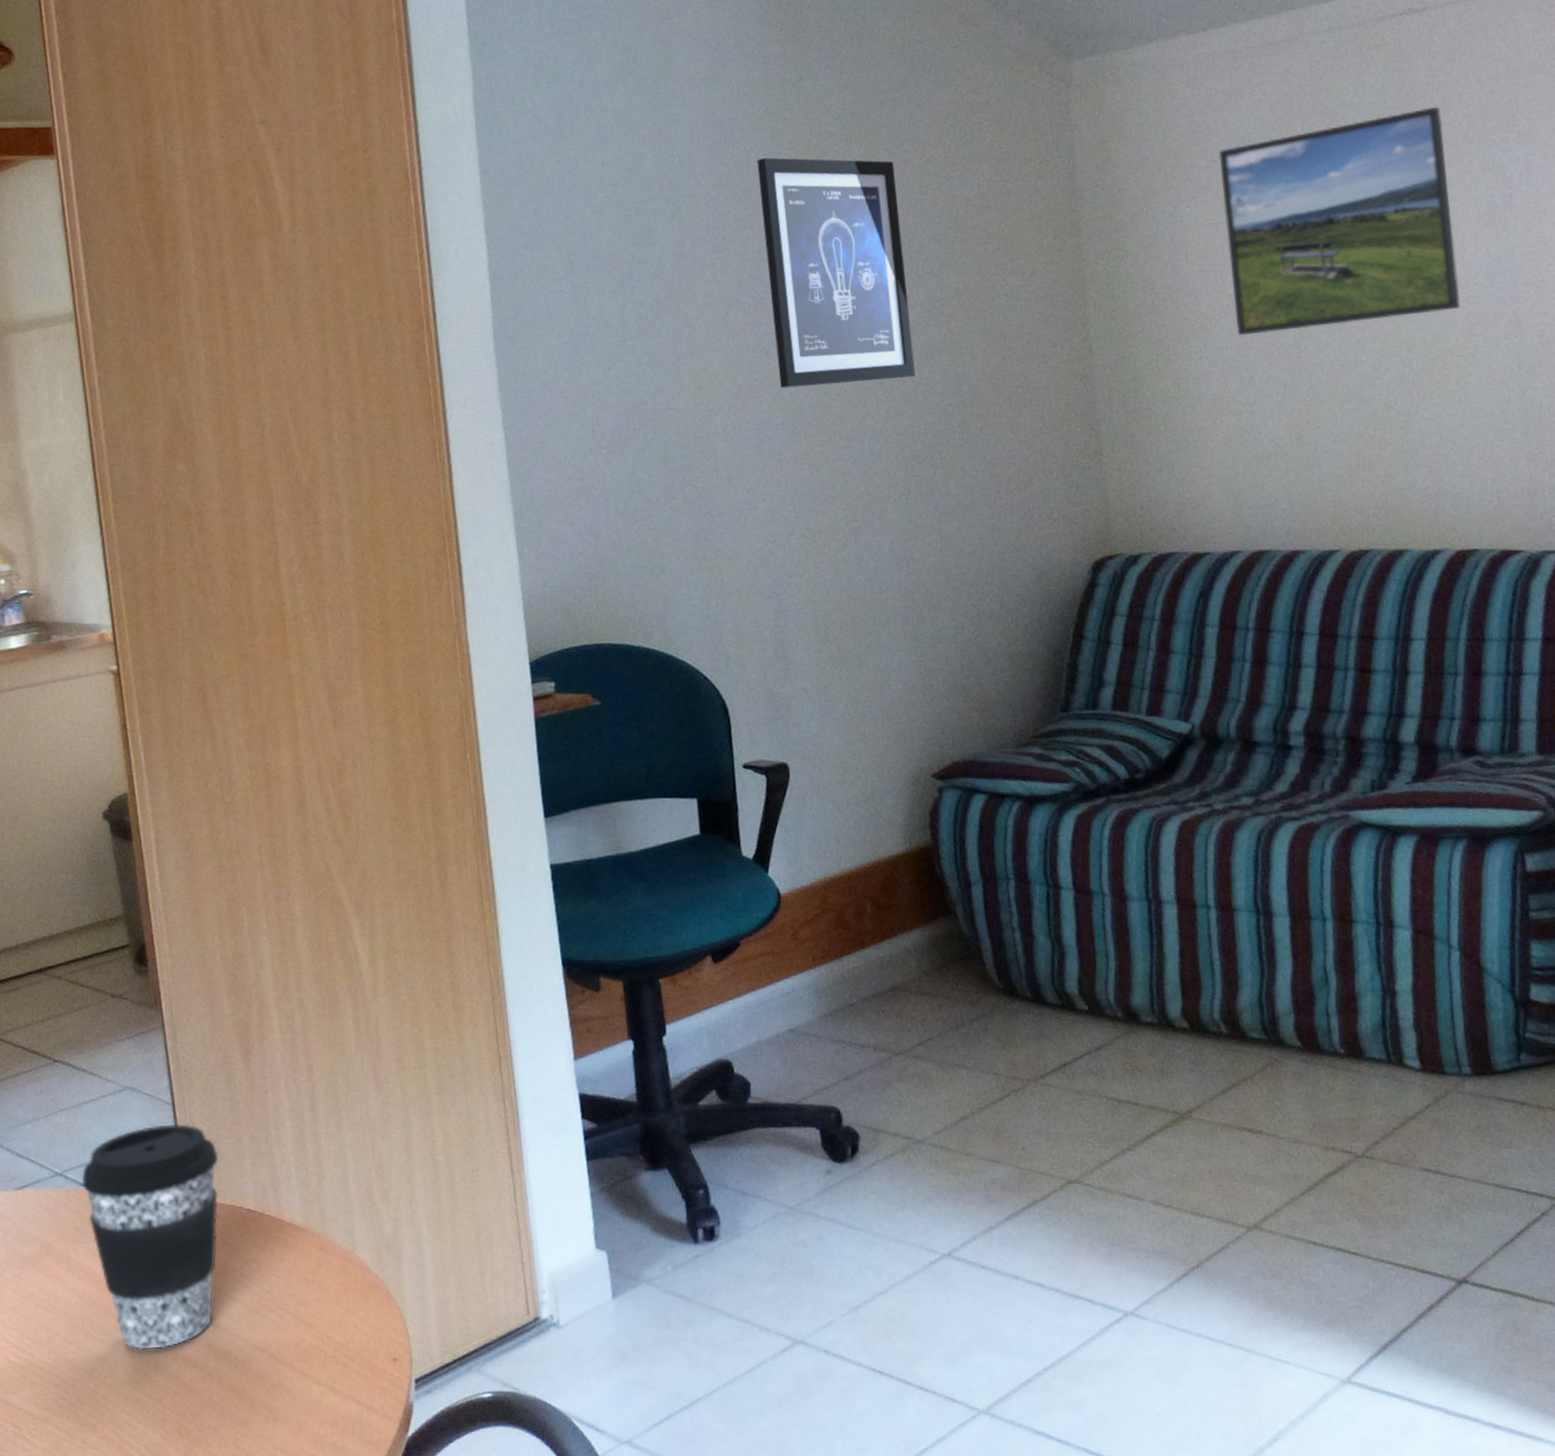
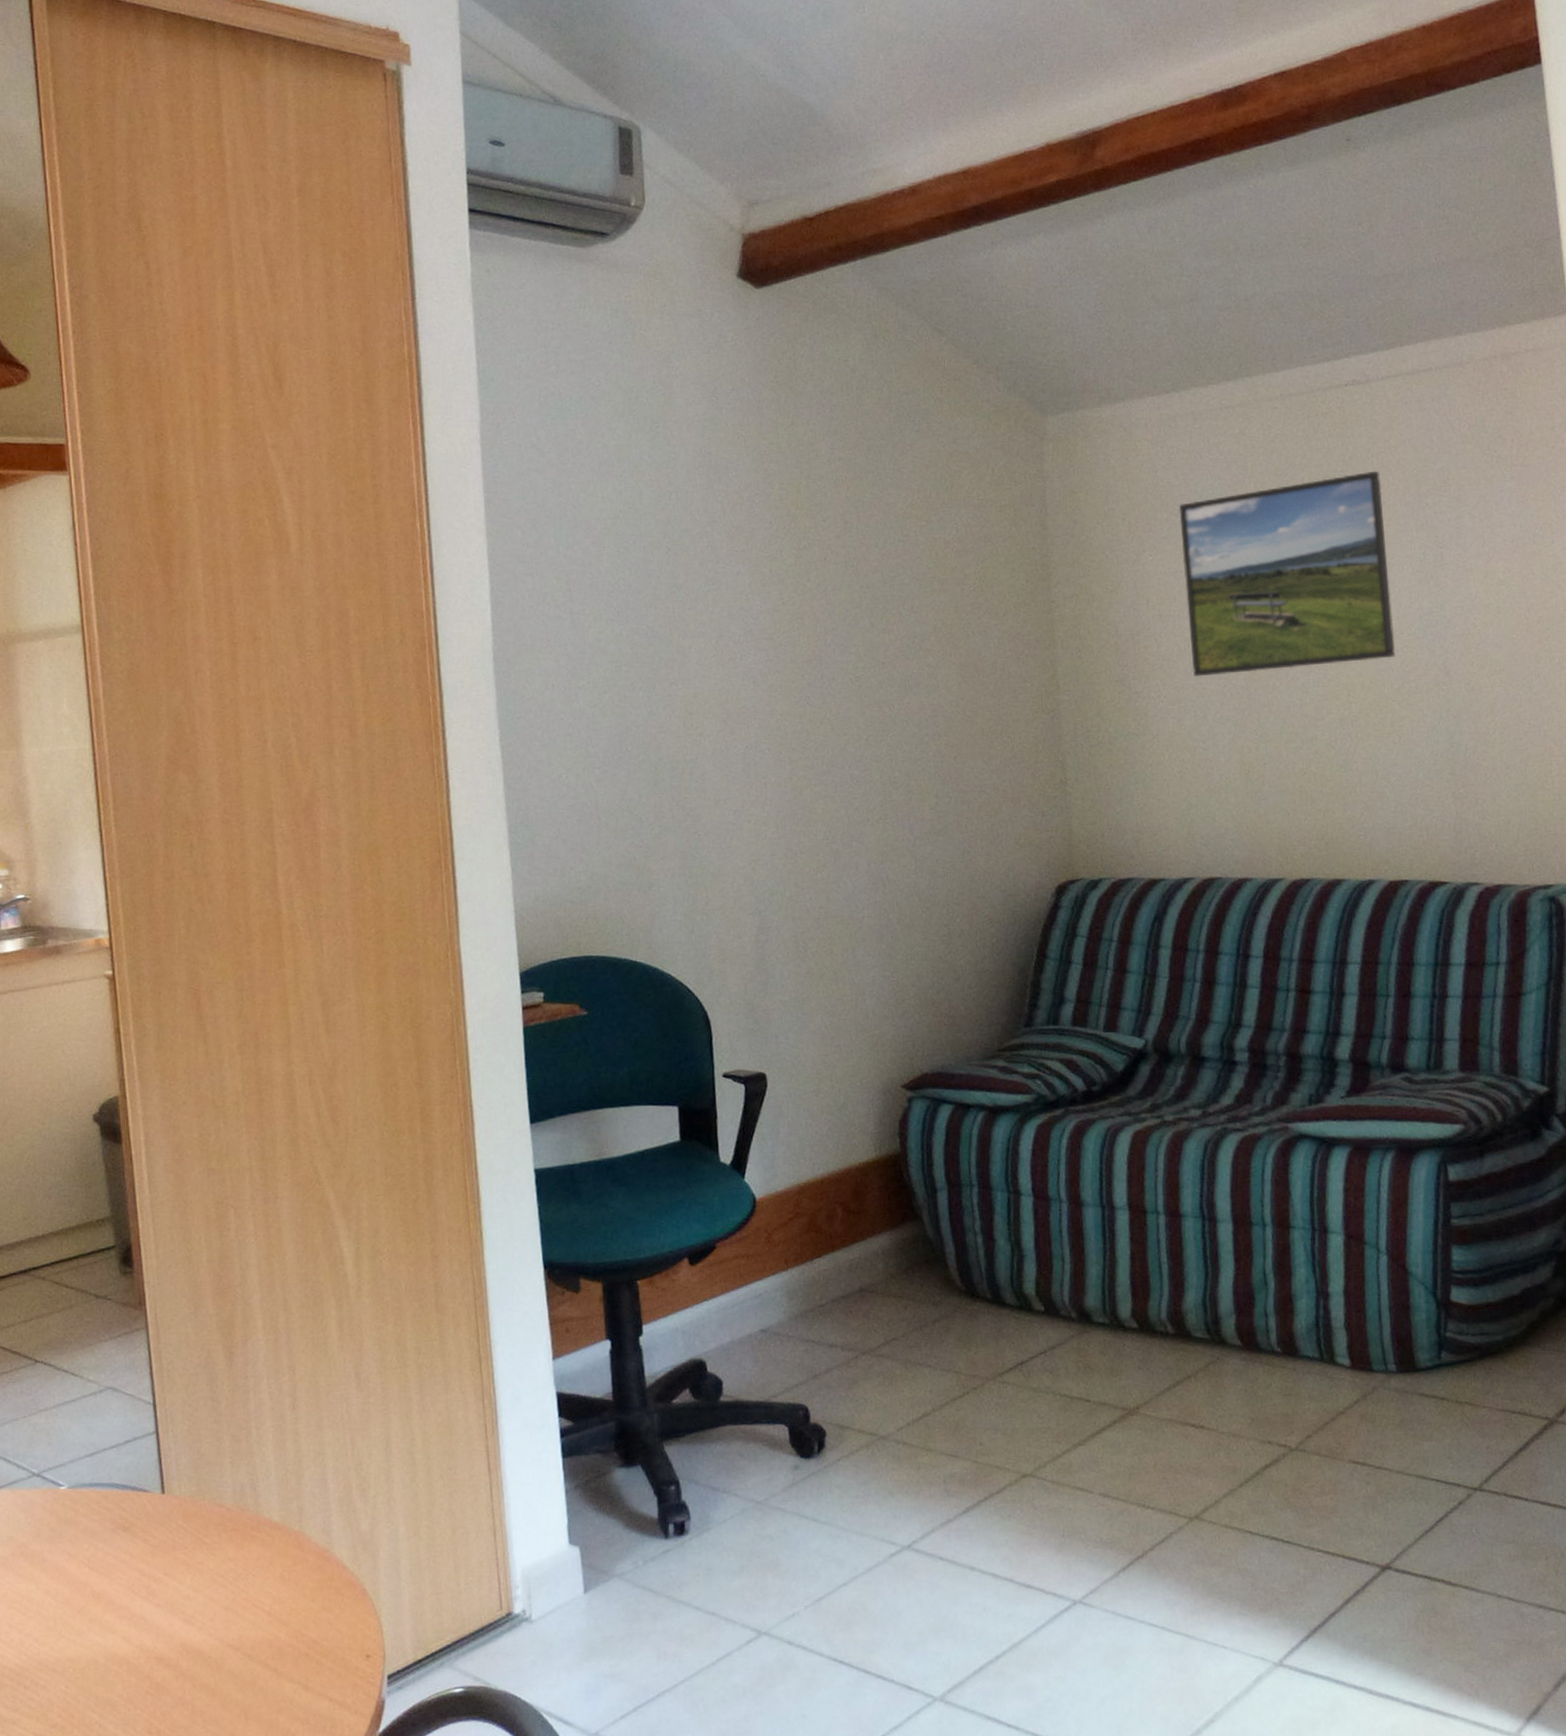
coffee cup: present [80,1123,219,1350] -> none [58,1423,198,1650]
wall art: present [757,157,915,389] -> none [749,497,894,716]

